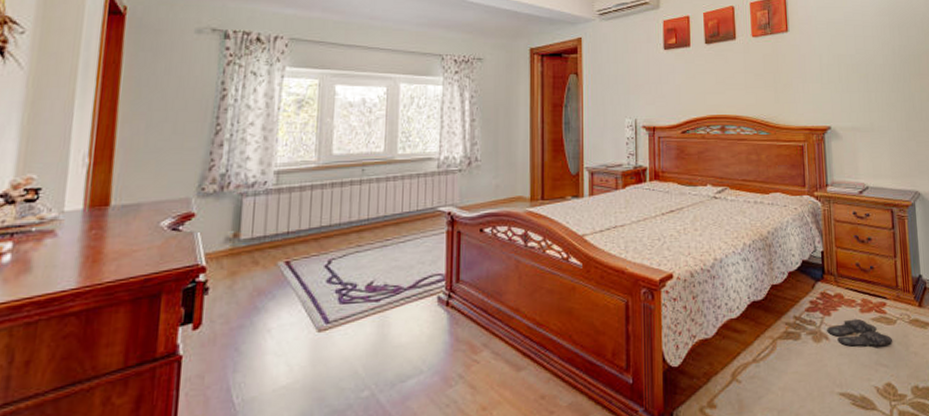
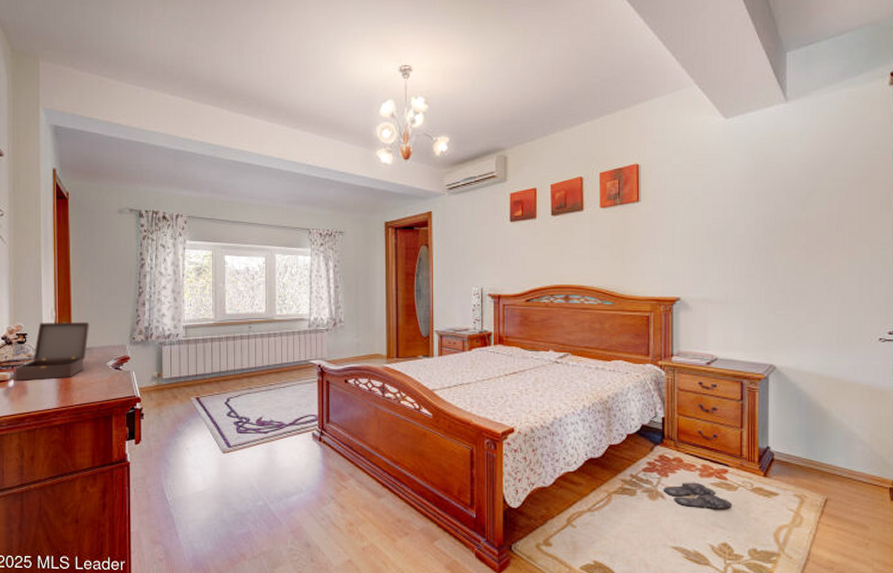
jewelry box: none [13,169,141,254] -> present [15,320,90,381]

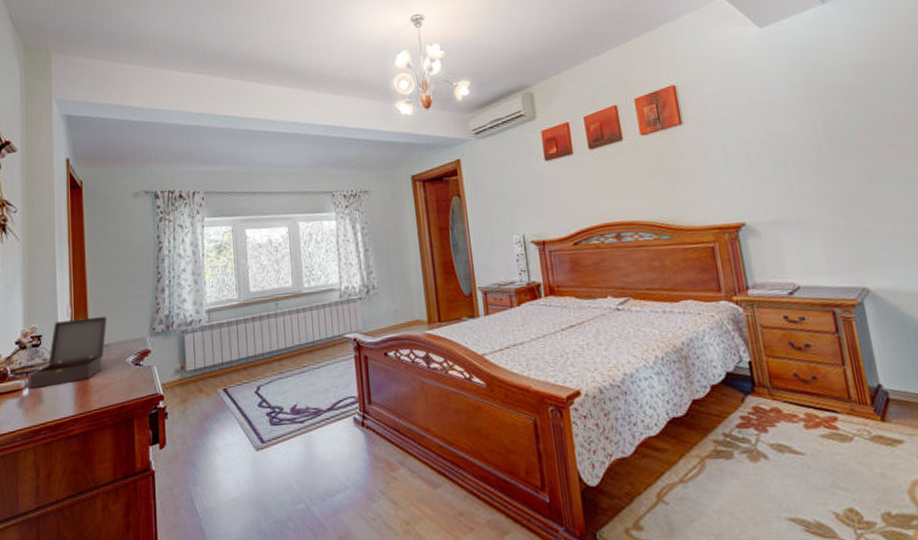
slippers: present [663,482,731,510] -> none [765,435,850,468]

